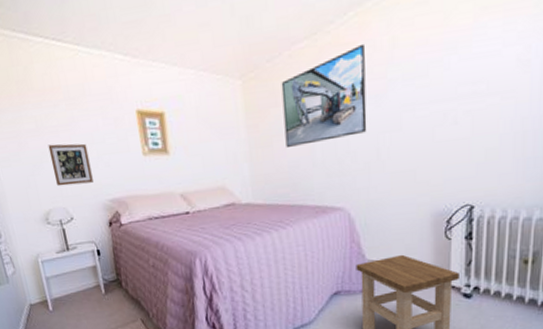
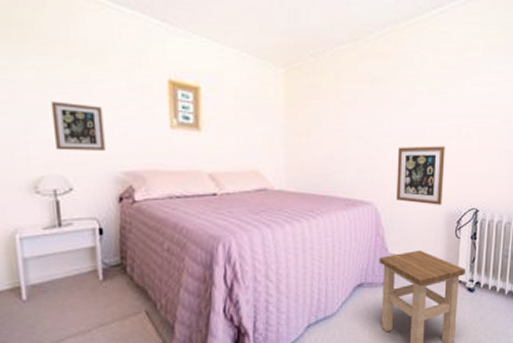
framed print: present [281,43,367,147] -> none [322,56,398,139]
wall art: none [370,137,428,205] -> present [396,146,445,205]

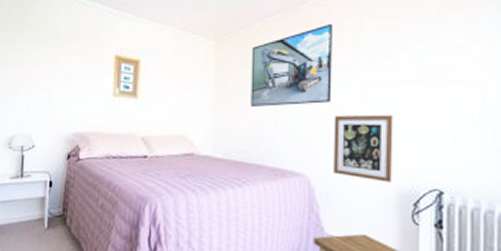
picture frame: present [50,101,105,151] -> none [27,75,63,115]
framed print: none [322,56,398,139] -> present [251,23,332,107]

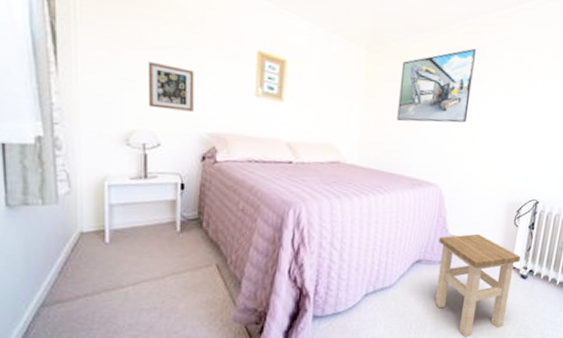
picture frame: none [27,75,63,115] -> present [148,61,194,112]
wall art: present [333,114,393,183] -> none [461,134,513,193]

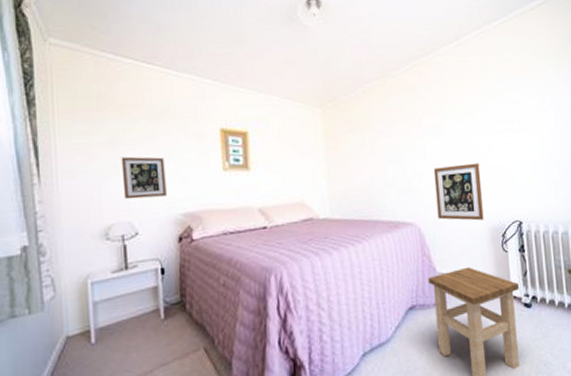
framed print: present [397,48,476,123] -> none [356,87,430,167]
wall art: none [461,134,513,193] -> present [433,162,484,221]

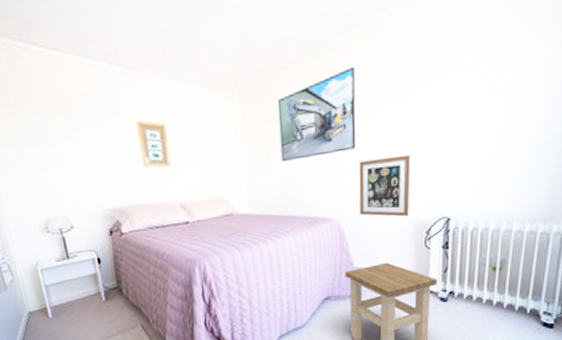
picture frame: present [121,156,167,200] -> none [47,153,94,196]
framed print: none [356,87,430,167] -> present [277,66,356,161]

